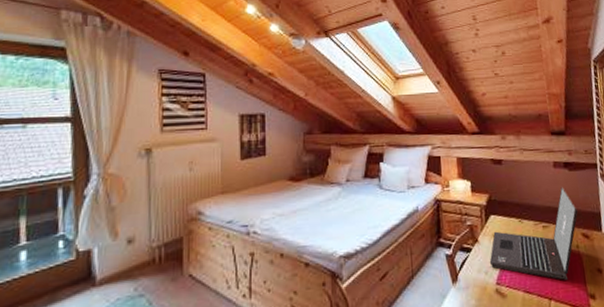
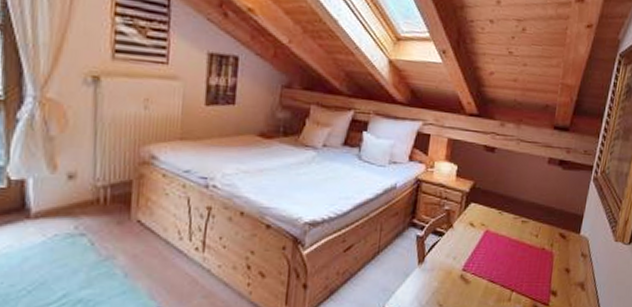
laptop: present [489,186,578,280] -> none [460,184,561,275]

